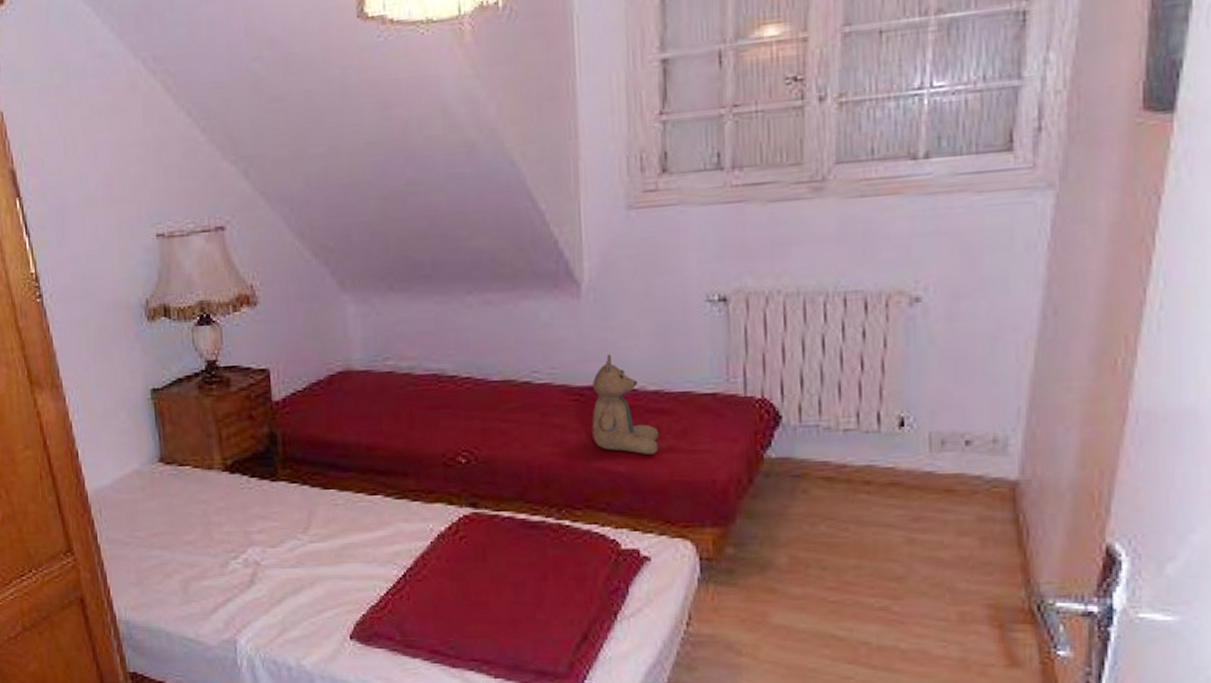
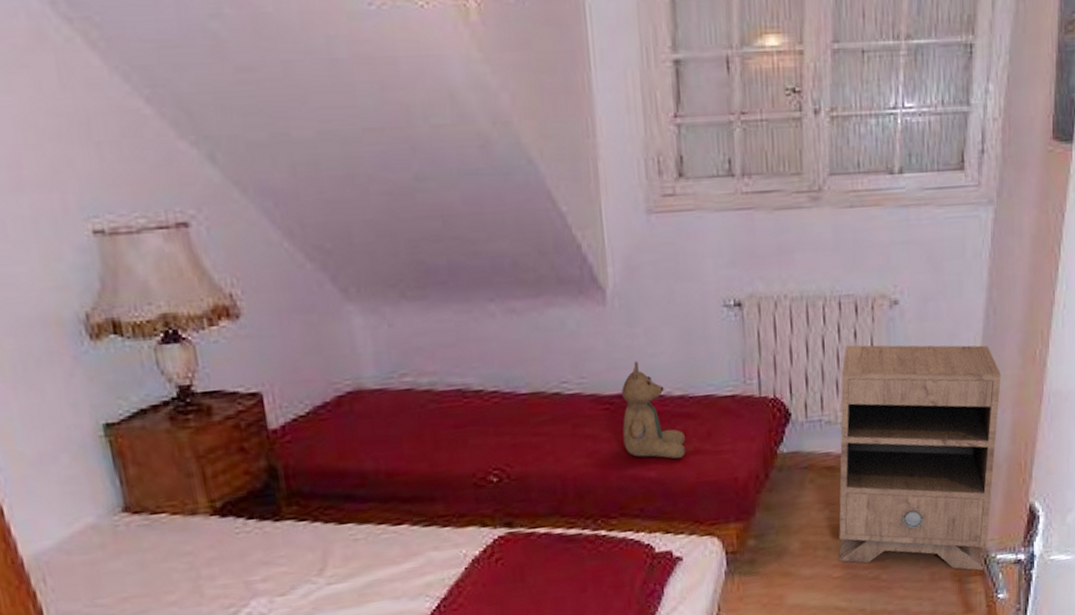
nightstand: none [837,345,1064,618] -> present [839,345,1001,571]

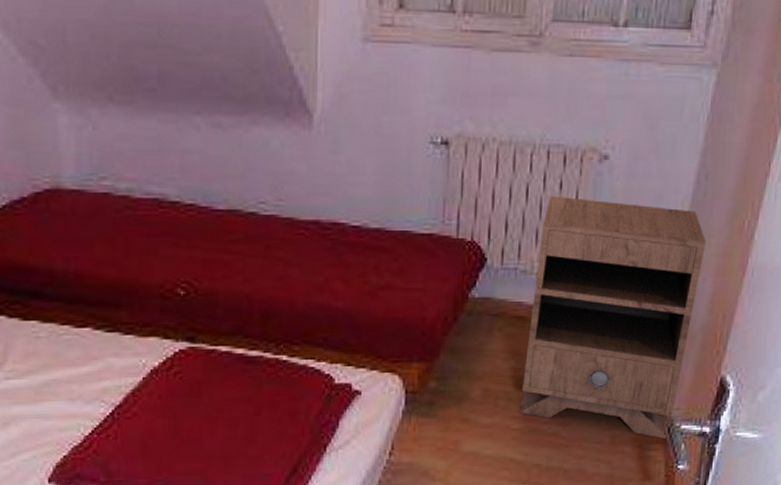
teddy bear: present [622,360,686,459] -> none [315,189,377,291]

